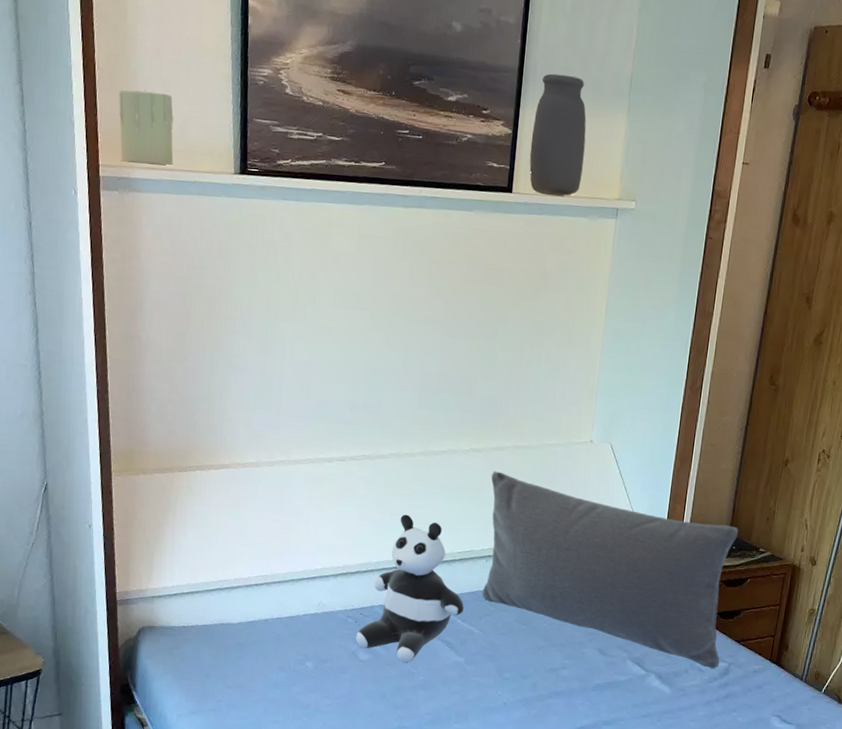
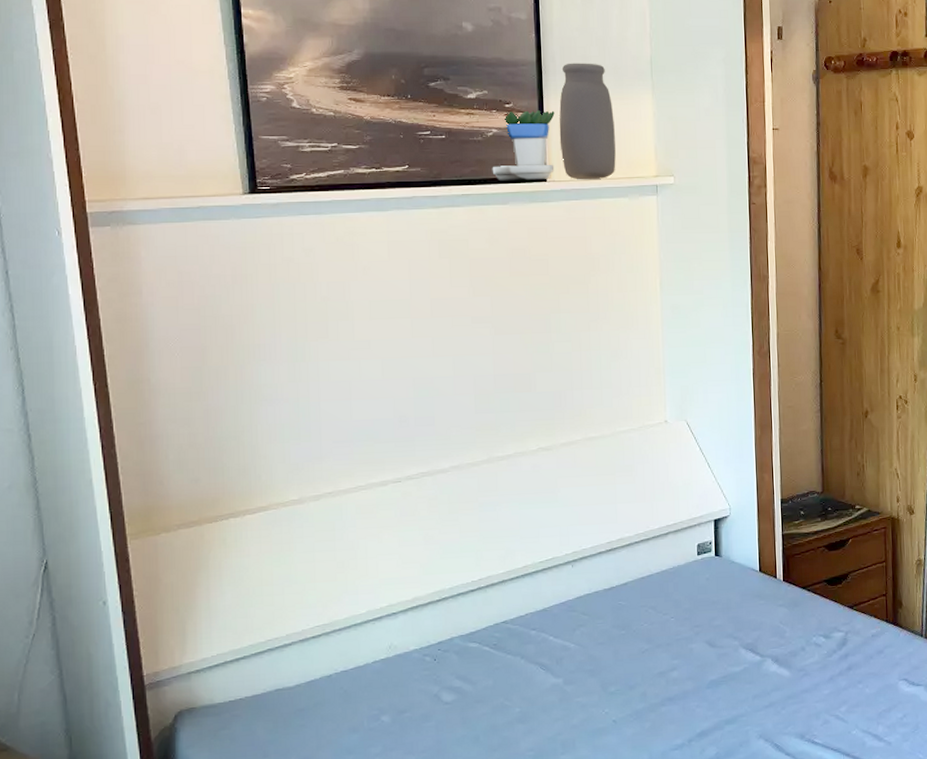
candle: present [119,89,173,165] -> none [103,117,172,195]
stuffed animal: present [356,514,464,663] -> none [436,530,554,696]
flowerpot: none [462,118,529,192] -> present [492,110,555,181]
pillow: present [482,471,738,669] -> none [564,468,836,641]

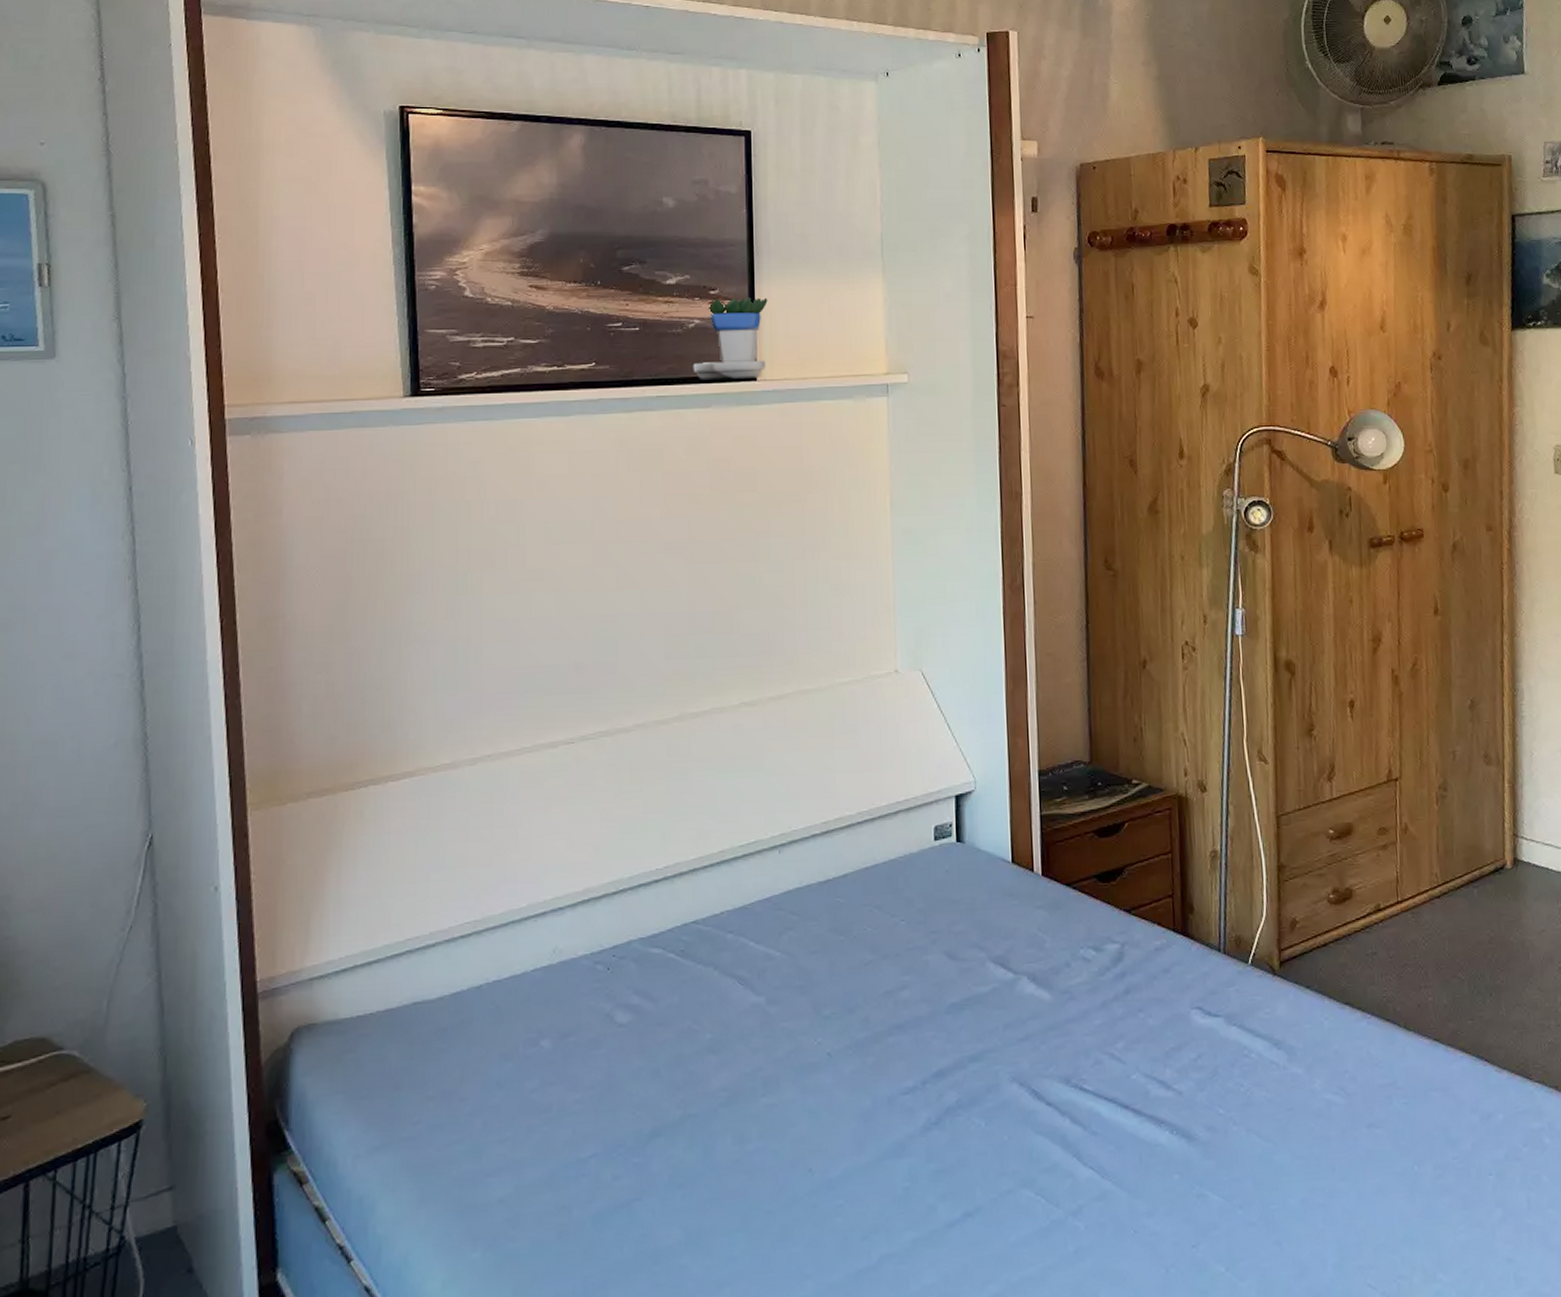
vase: present [559,63,616,179] -> none [773,242,839,378]

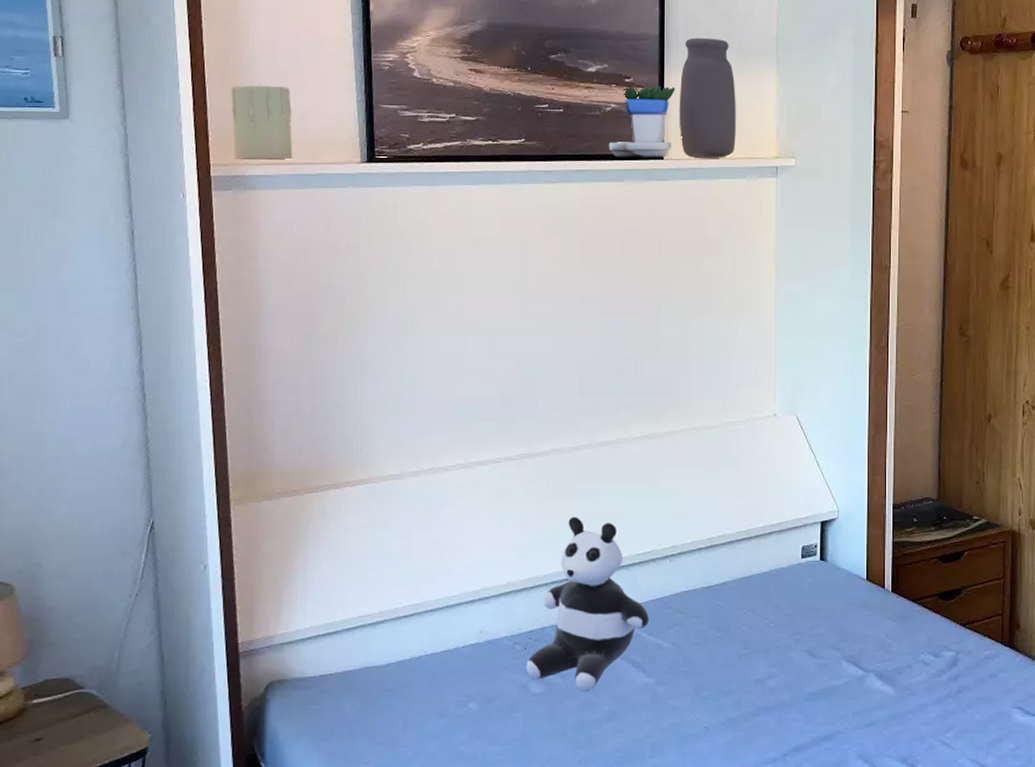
candle: none [249,309,323,398] -> present [231,83,293,160]
stuffed animal: none [610,804,756,1017] -> present [526,517,649,691]
vase: none [773,242,839,378] -> present [680,37,736,158]

